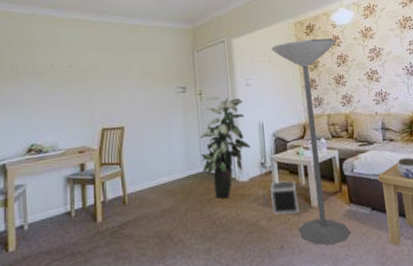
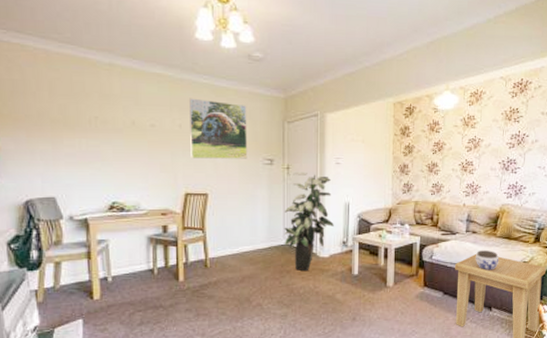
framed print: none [104,37,161,94] -> present [189,98,248,159]
speaker: present [270,180,299,215] -> none [348,260,375,291]
floor lamp: present [271,38,352,246] -> none [366,122,436,322]

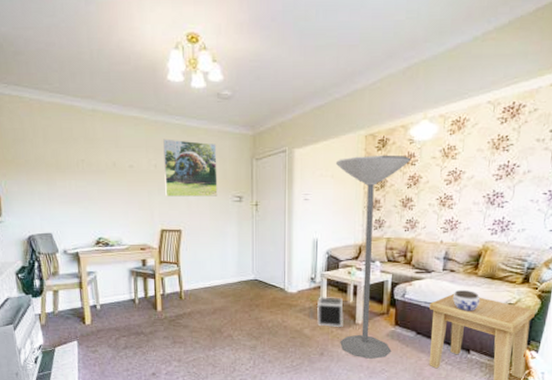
indoor plant: present [284,171,334,272] -> none [253,208,302,306]
speaker: none [348,260,375,291] -> present [316,297,344,327]
floor lamp: none [366,122,436,322] -> present [335,155,412,360]

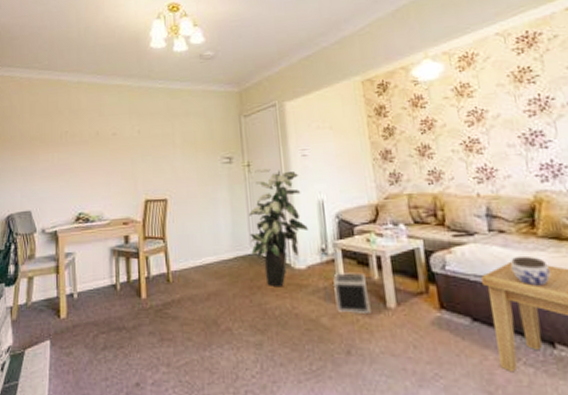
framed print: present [163,139,218,197] -> none [147,103,205,163]
indoor plant: none [253,208,302,306] -> present [248,168,308,287]
floor lamp: present [335,155,412,360] -> none [332,99,443,360]

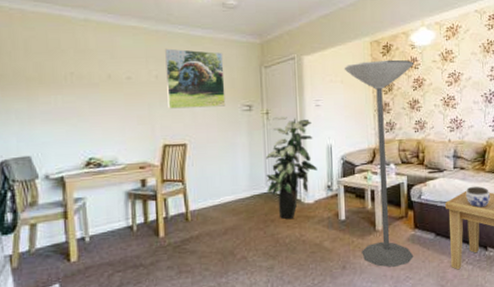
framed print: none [147,103,205,163] -> present [165,48,226,109]
floor lamp: none [332,99,443,360] -> present [344,59,415,268]
speaker: present [332,272,371,313] -> none [335,204,364,237]

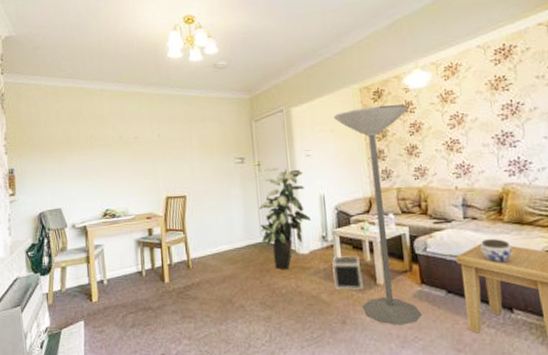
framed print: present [165,48,226,109] -> none [165,109,220,164]
speaker: none [335,204,364,237] -> present [331,255,364,290]

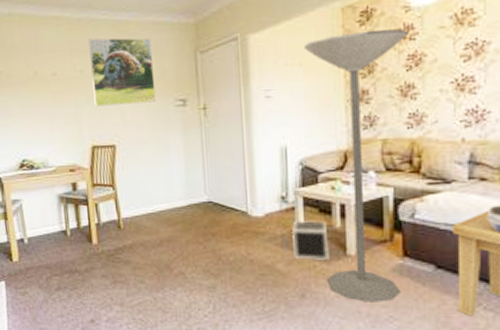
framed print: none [165,109,220,164] -> present [89,37,156,107]
indoor plant: present [258,167,311,270] -> none [203,111,268,235]

